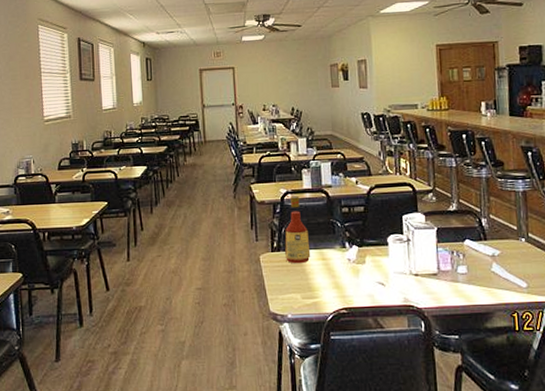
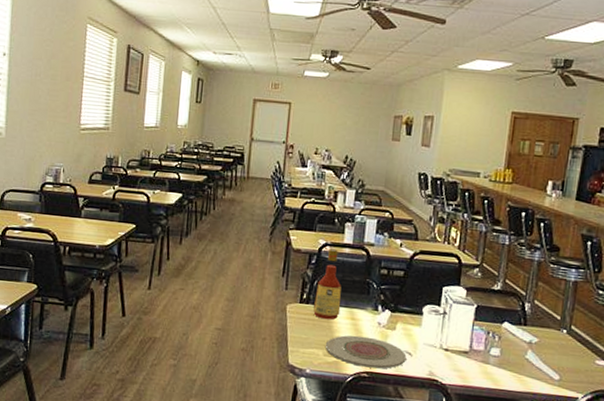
plate: none [301,274,380,304] -> present [325,335,407,369]

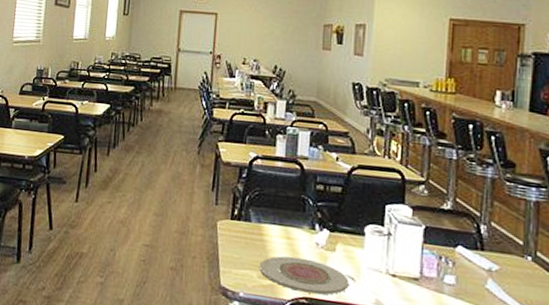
bottle: present [312,248,342,320] -> none [245,162,275,239]

